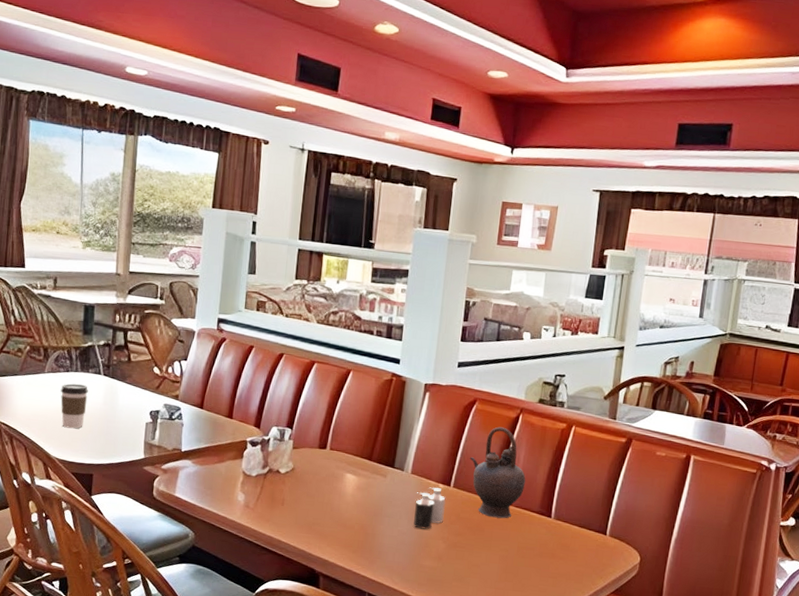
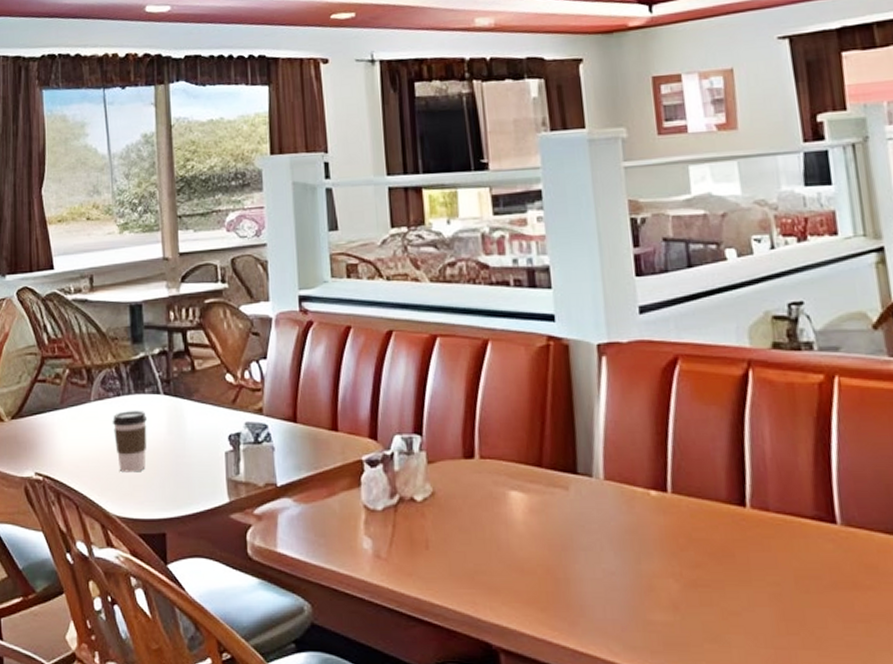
candle: present [413,487,446,530] -> none [616,495,668,563]
teapot: present [470,426,526,519] -> none [687,392,783,534]

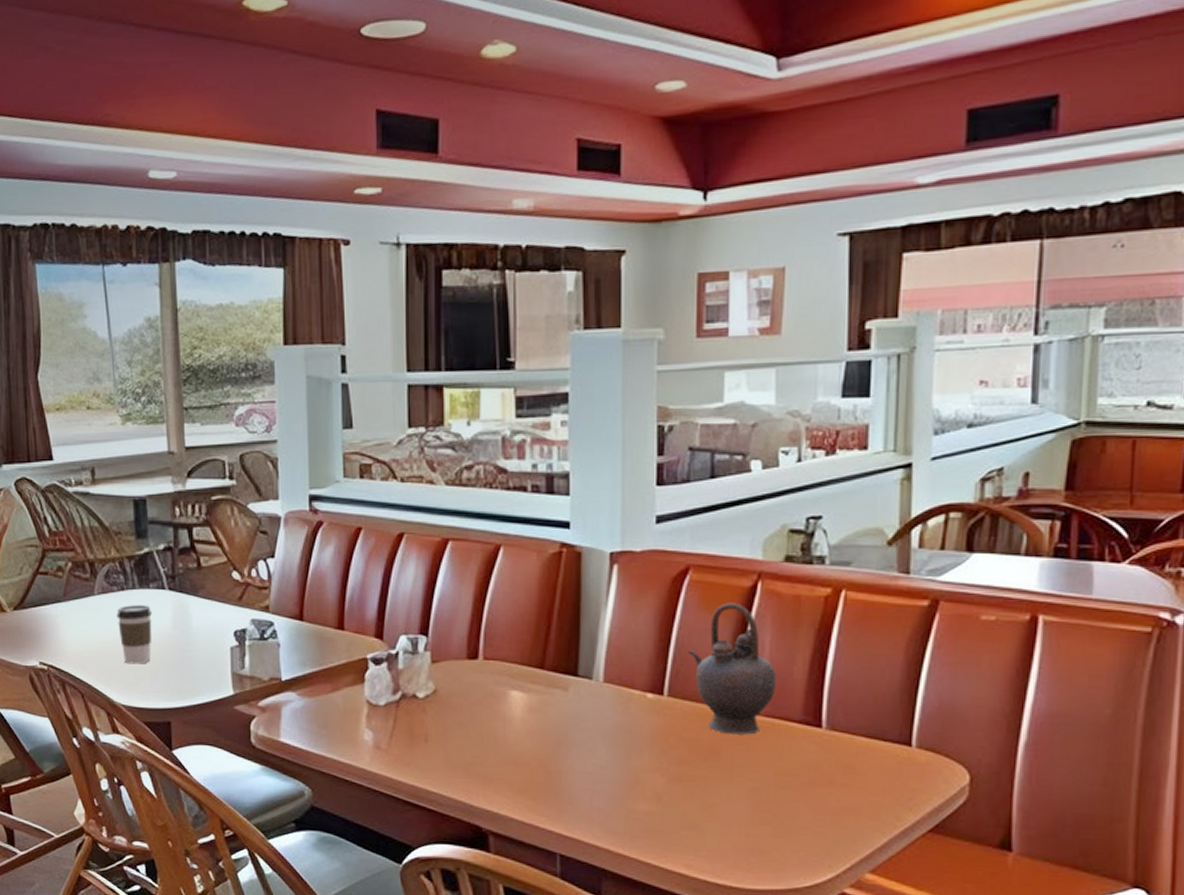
teapot: none [687,392,783,534] -> present [688,602,776,735]

